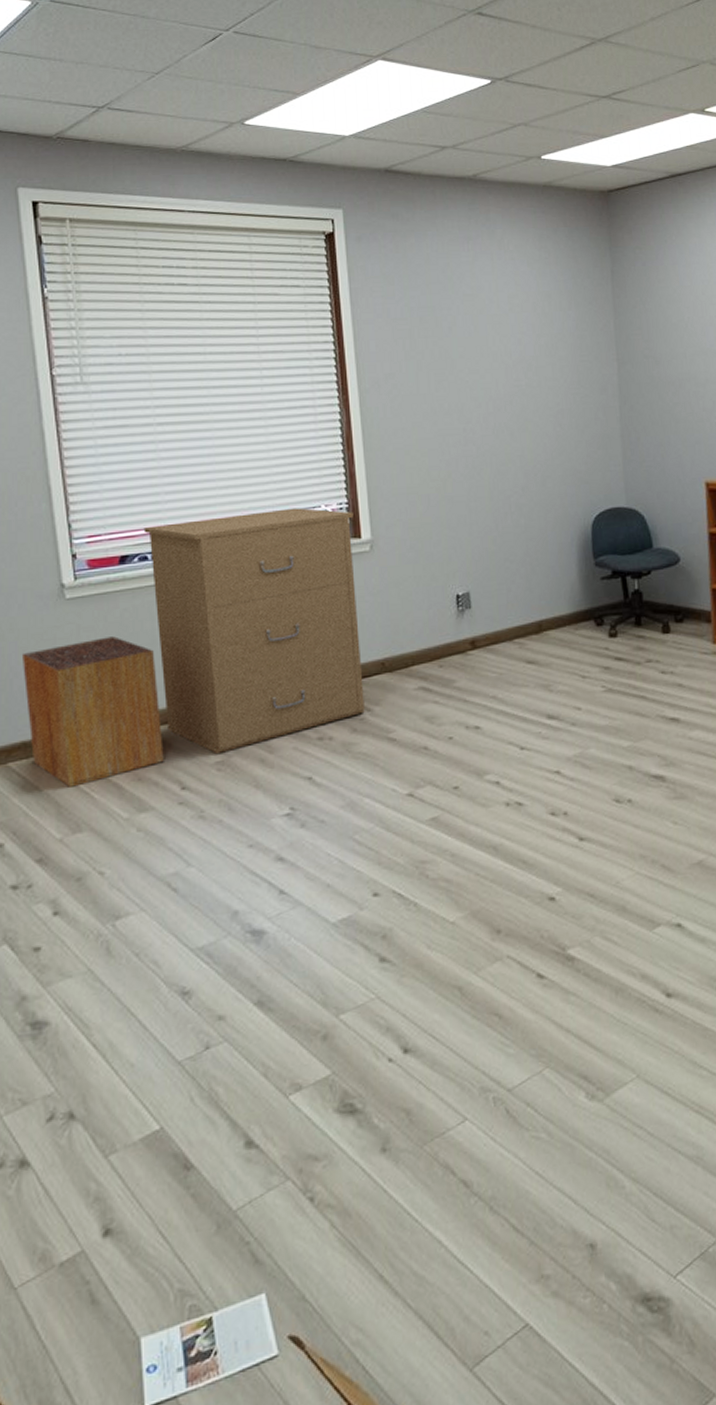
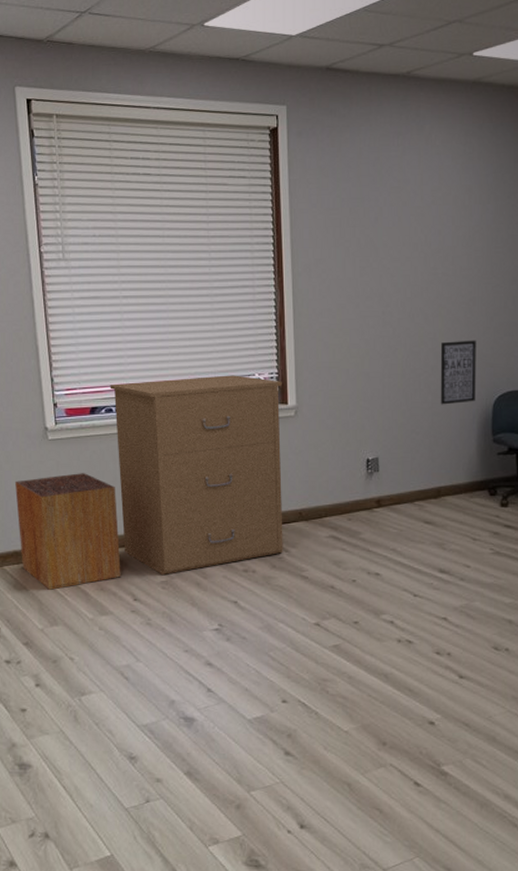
wall art: none [529,455,573,528] -> present [440,340,476,405]

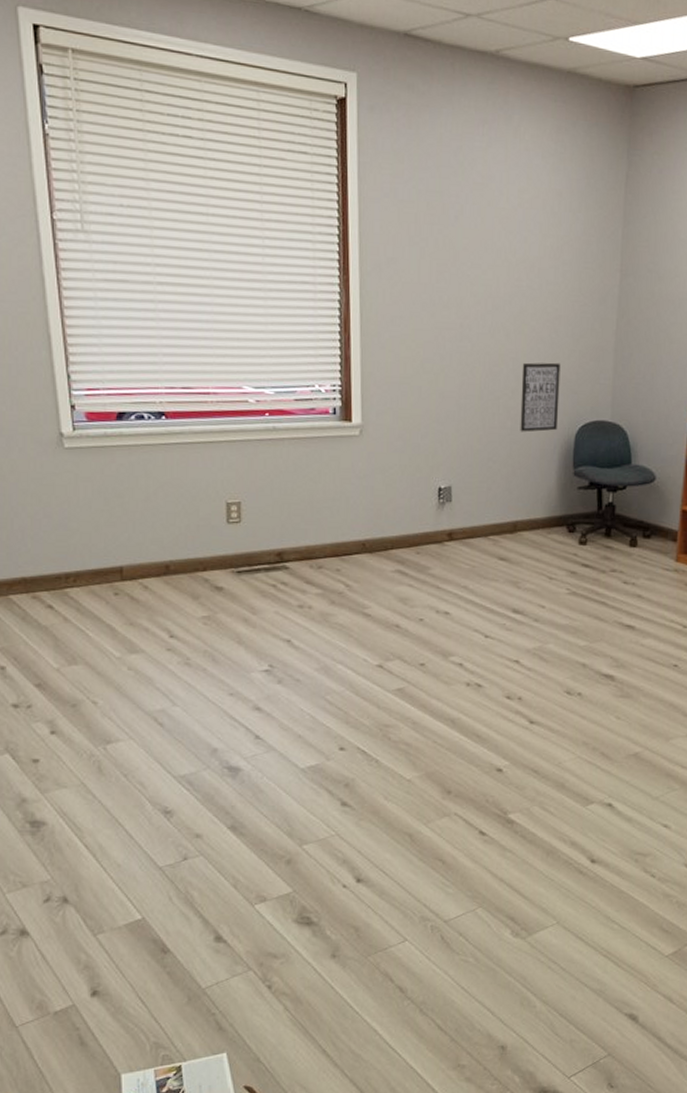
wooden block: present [15,473,121,590] -> none [23,489,154,624]
filing cabinet: present [110,375,283,576] -> none [141,384,346,610]

